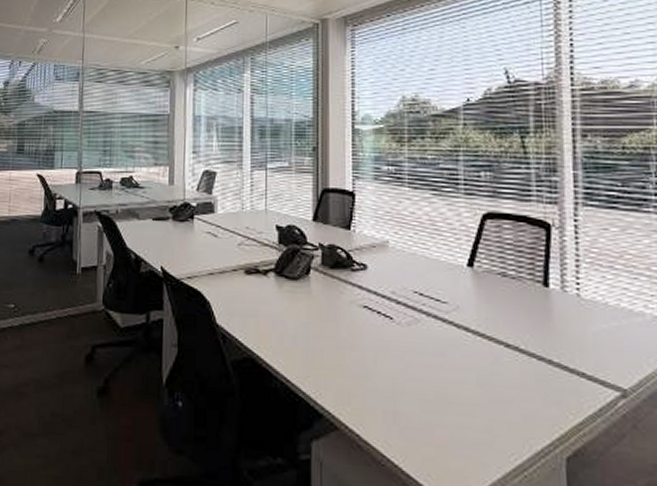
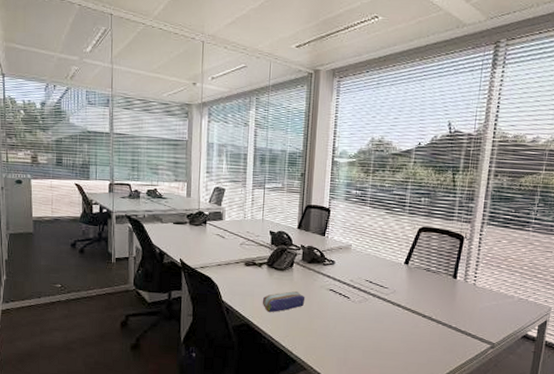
pencil case: none [270,309,330,342] -> present [262,291,306,313]

